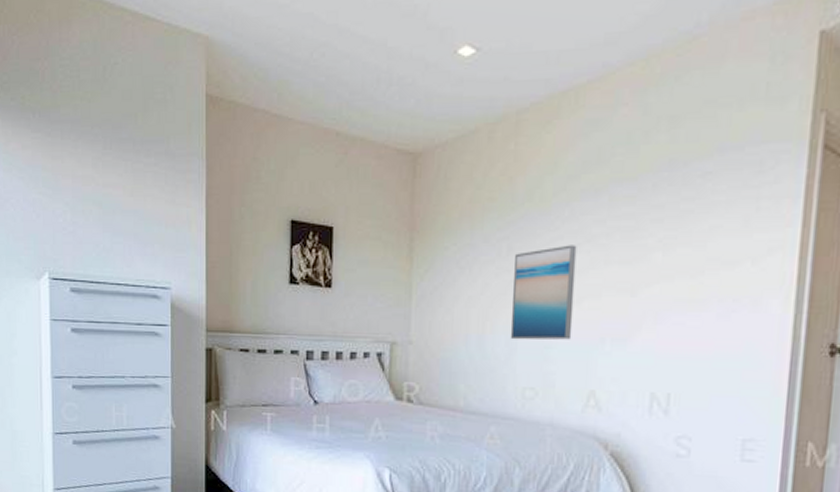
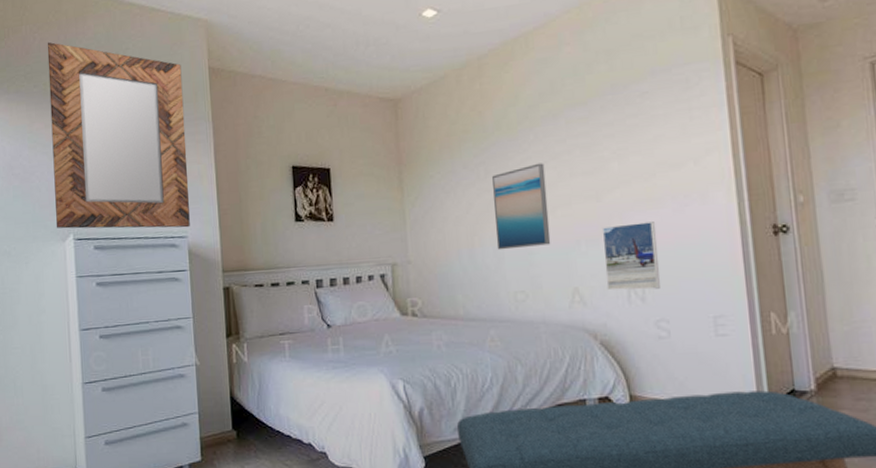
home mirror: none [27,47,176,278] -> present [47,42,190,229]
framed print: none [627,325,695,402] -> present [601,222,661,291]

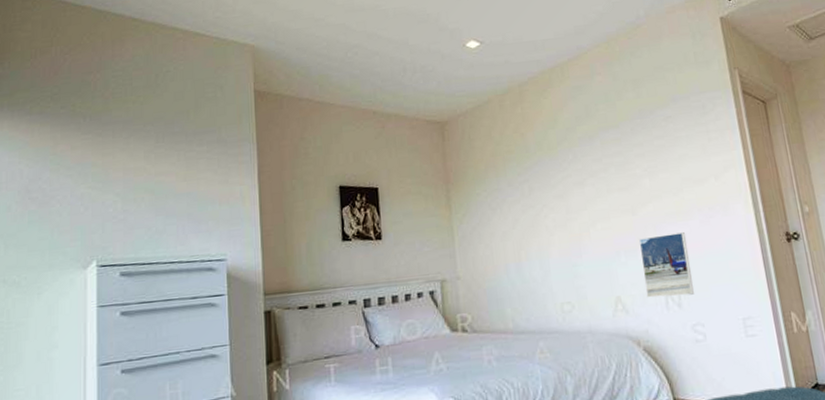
home mirror: present [47,42,190,229] -> none [78,63,230,255]
wall art: present [492,163,551,250] -> none [536,180,593,264]

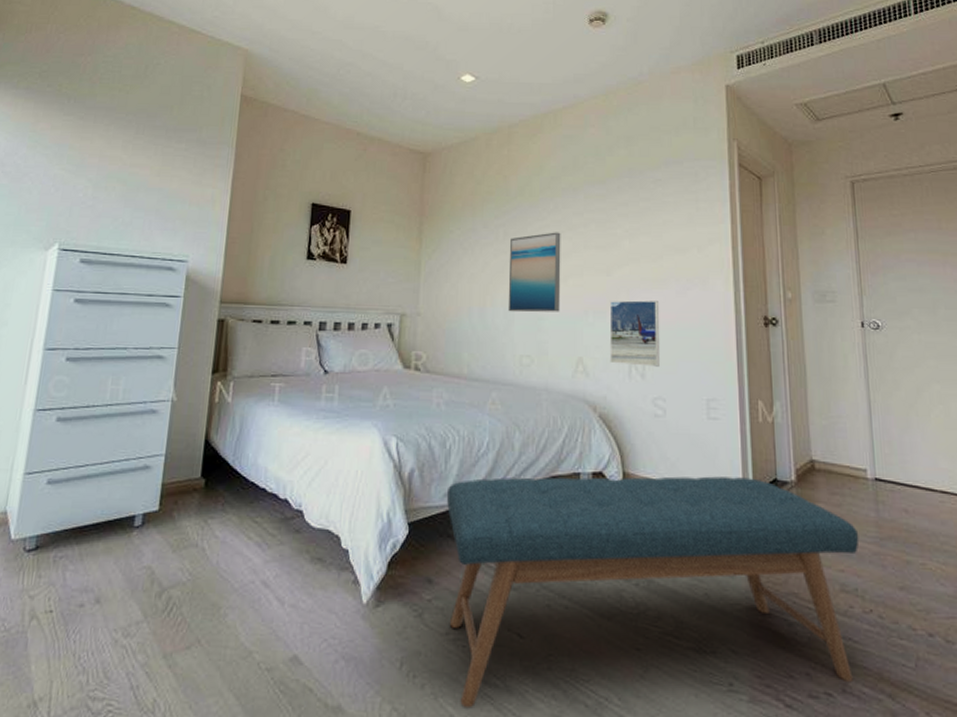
wall art: none [536,180,593,264] -> present [507,232,561,313]

